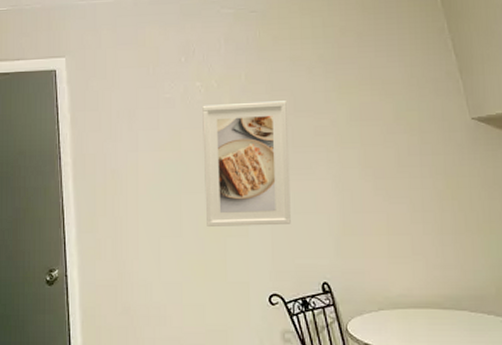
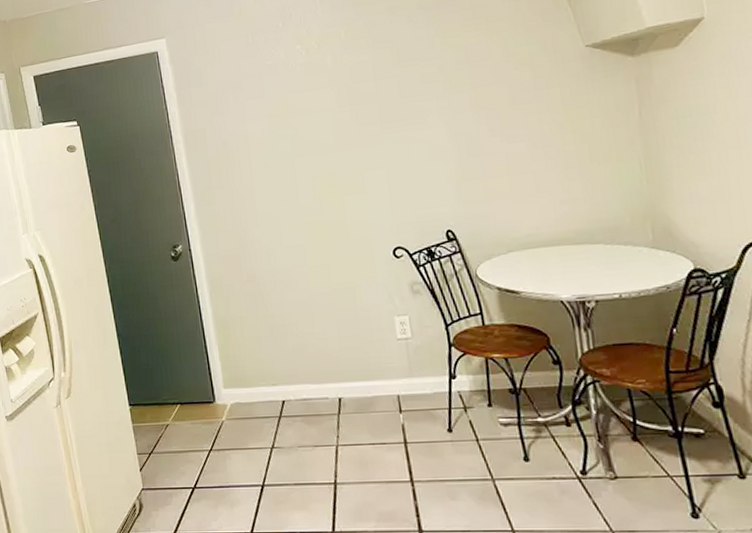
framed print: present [202,101,291,226] -> none [305,52,407,187]

